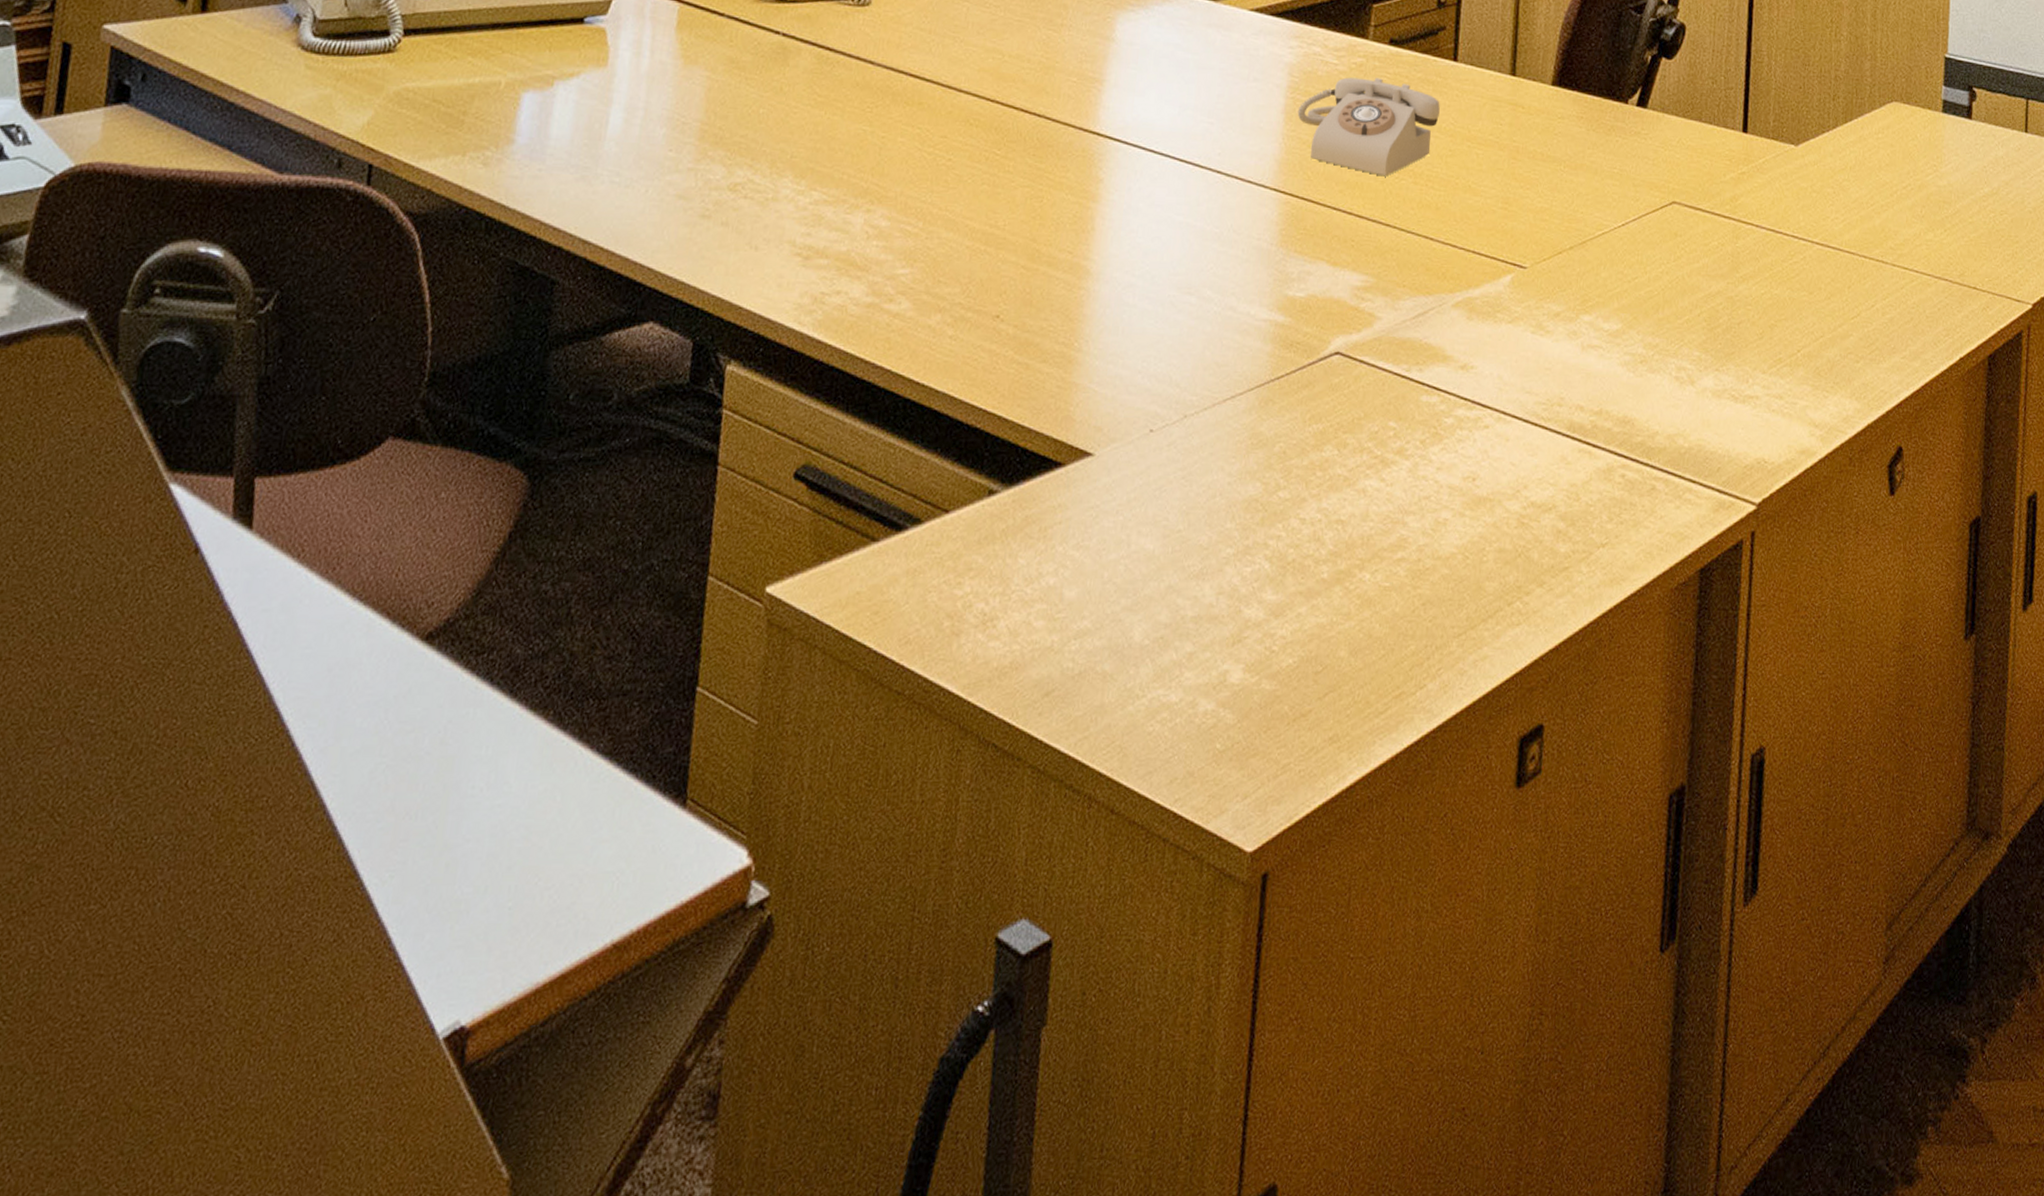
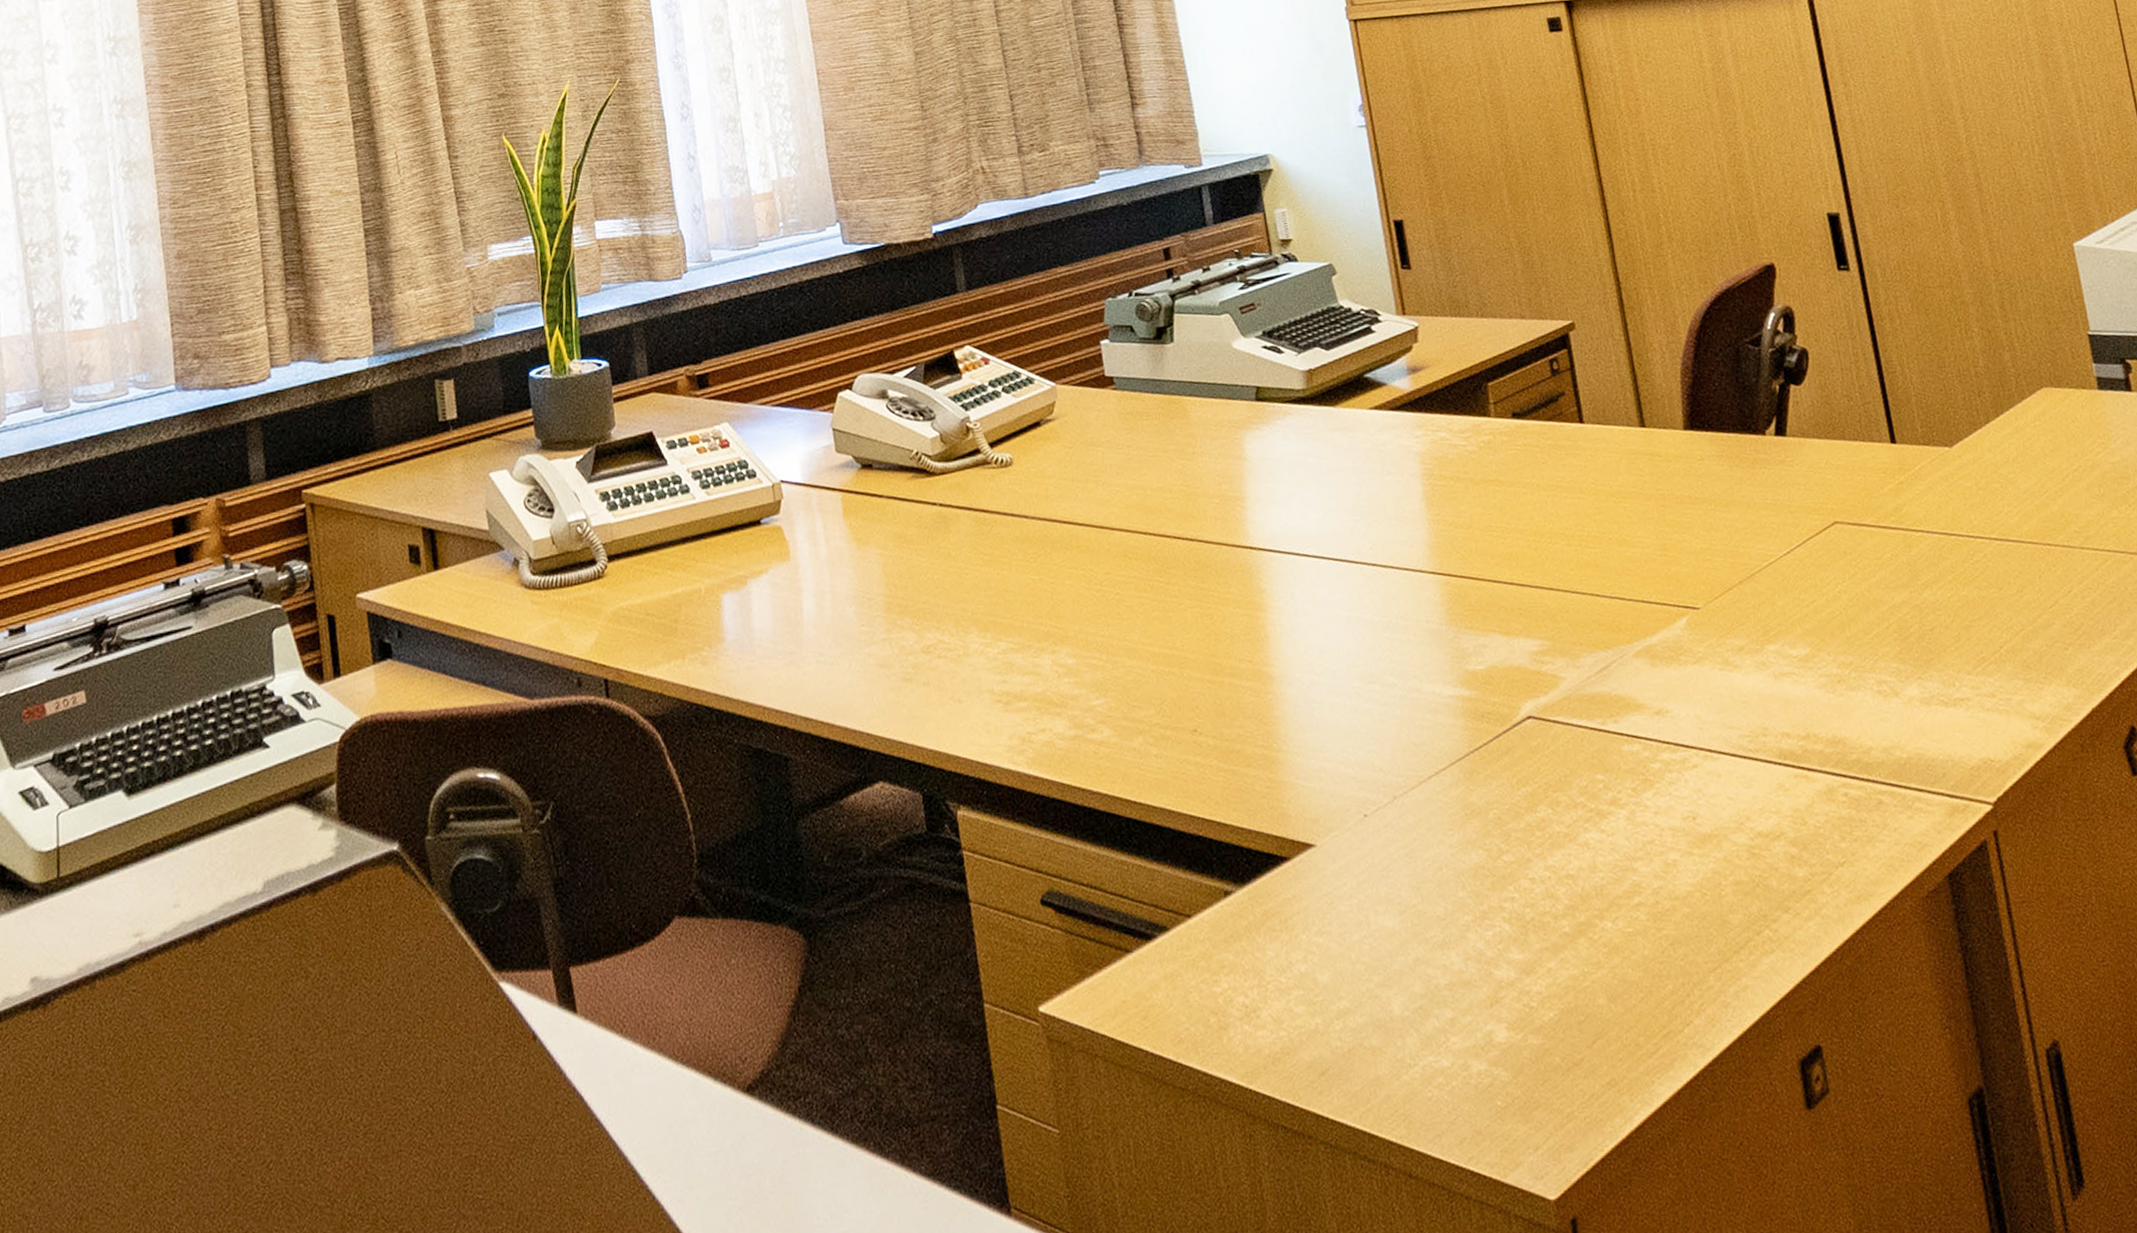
telephone: present [1297,77,1440,177] -> none [1437,451,1578,544]

